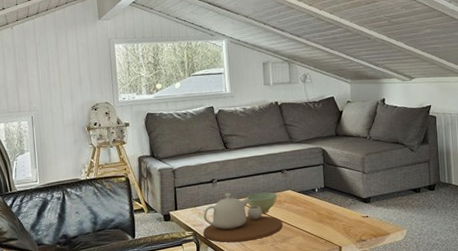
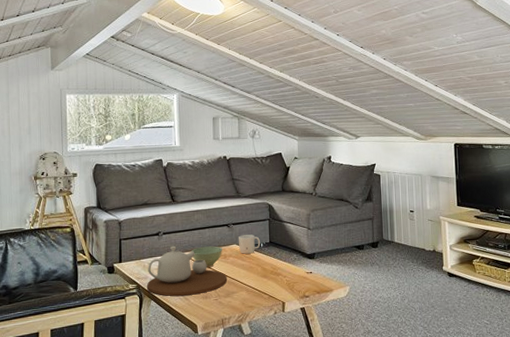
mug: none [293,180,316,200] -> present [239,234,261,254]

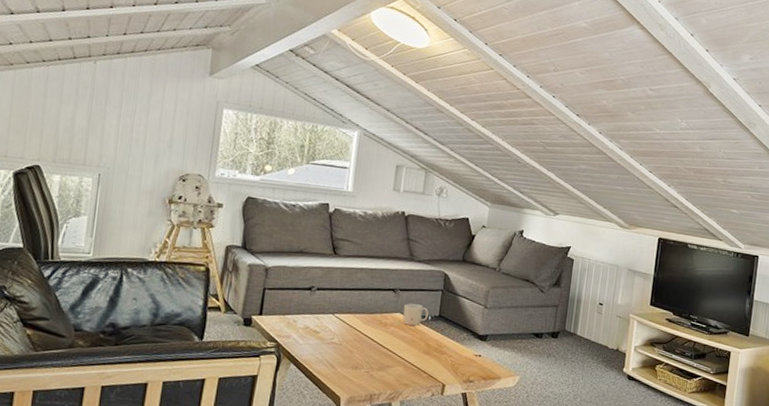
tea set: present [146,246,227,296] -> none [287,304,384,363]
bowl: present [191,246,223,267] -> none [346,310,385,335]

